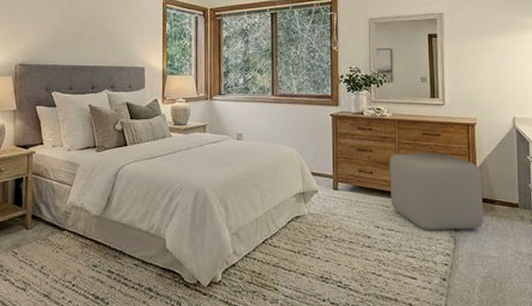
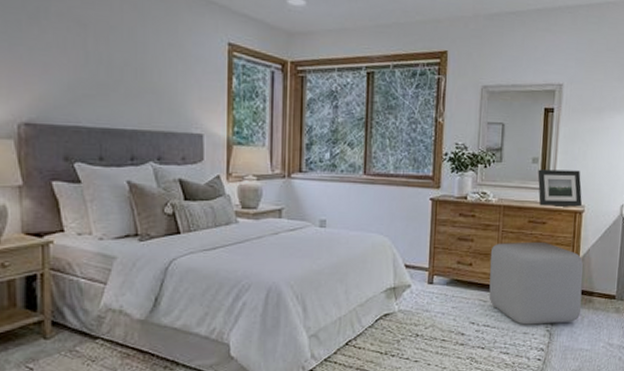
picture frame: none [427,87,474,120] -> present [537,169,583,207]

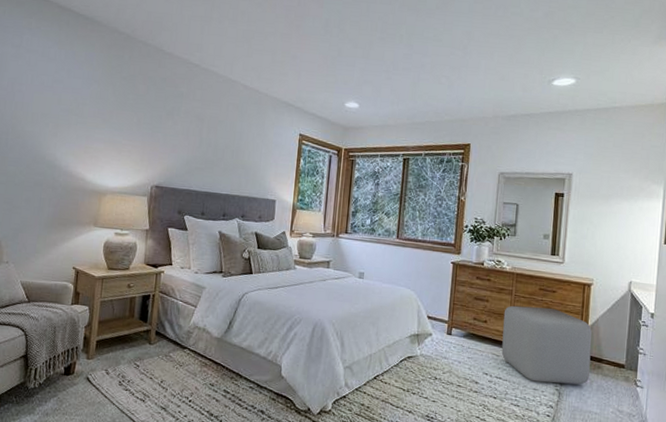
picture frame: present [537,169,583,207] -> none [548,244,591,280]

